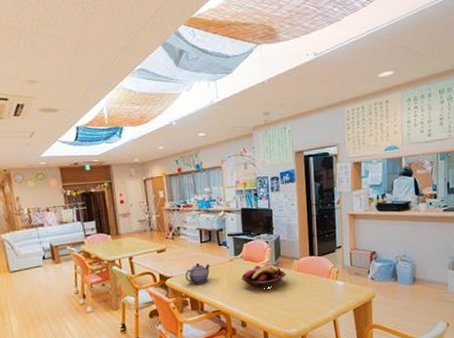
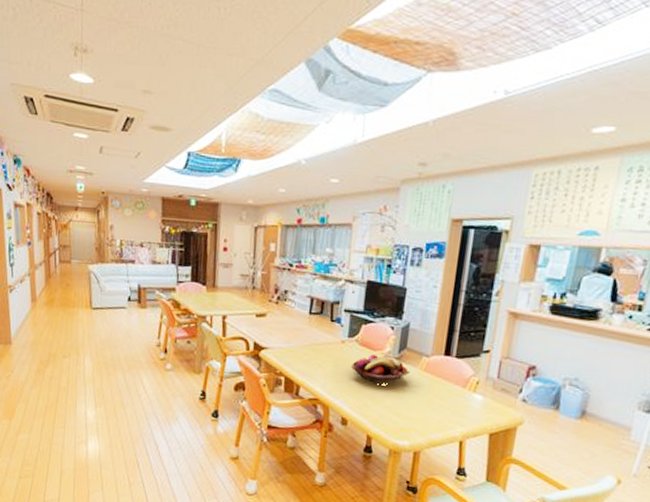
teapot: present [185,263,210,284] -> none [284,337,317,364]

